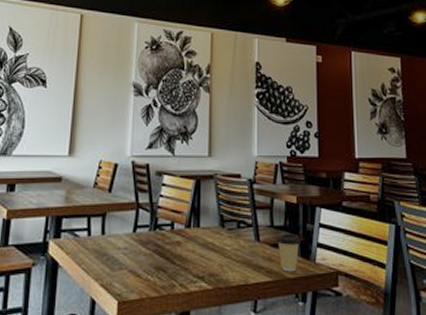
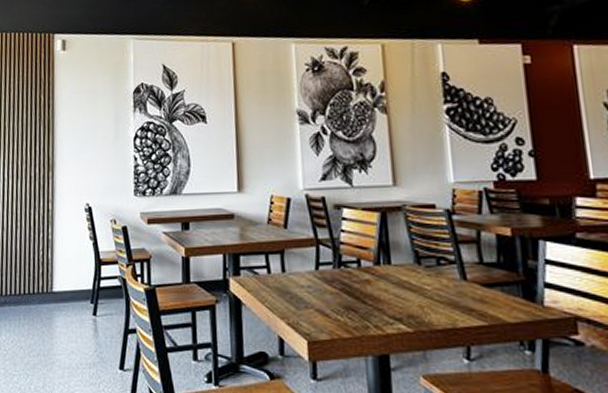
coffee cup: present [277,233,300,272] -> none [488,271,521,316]

